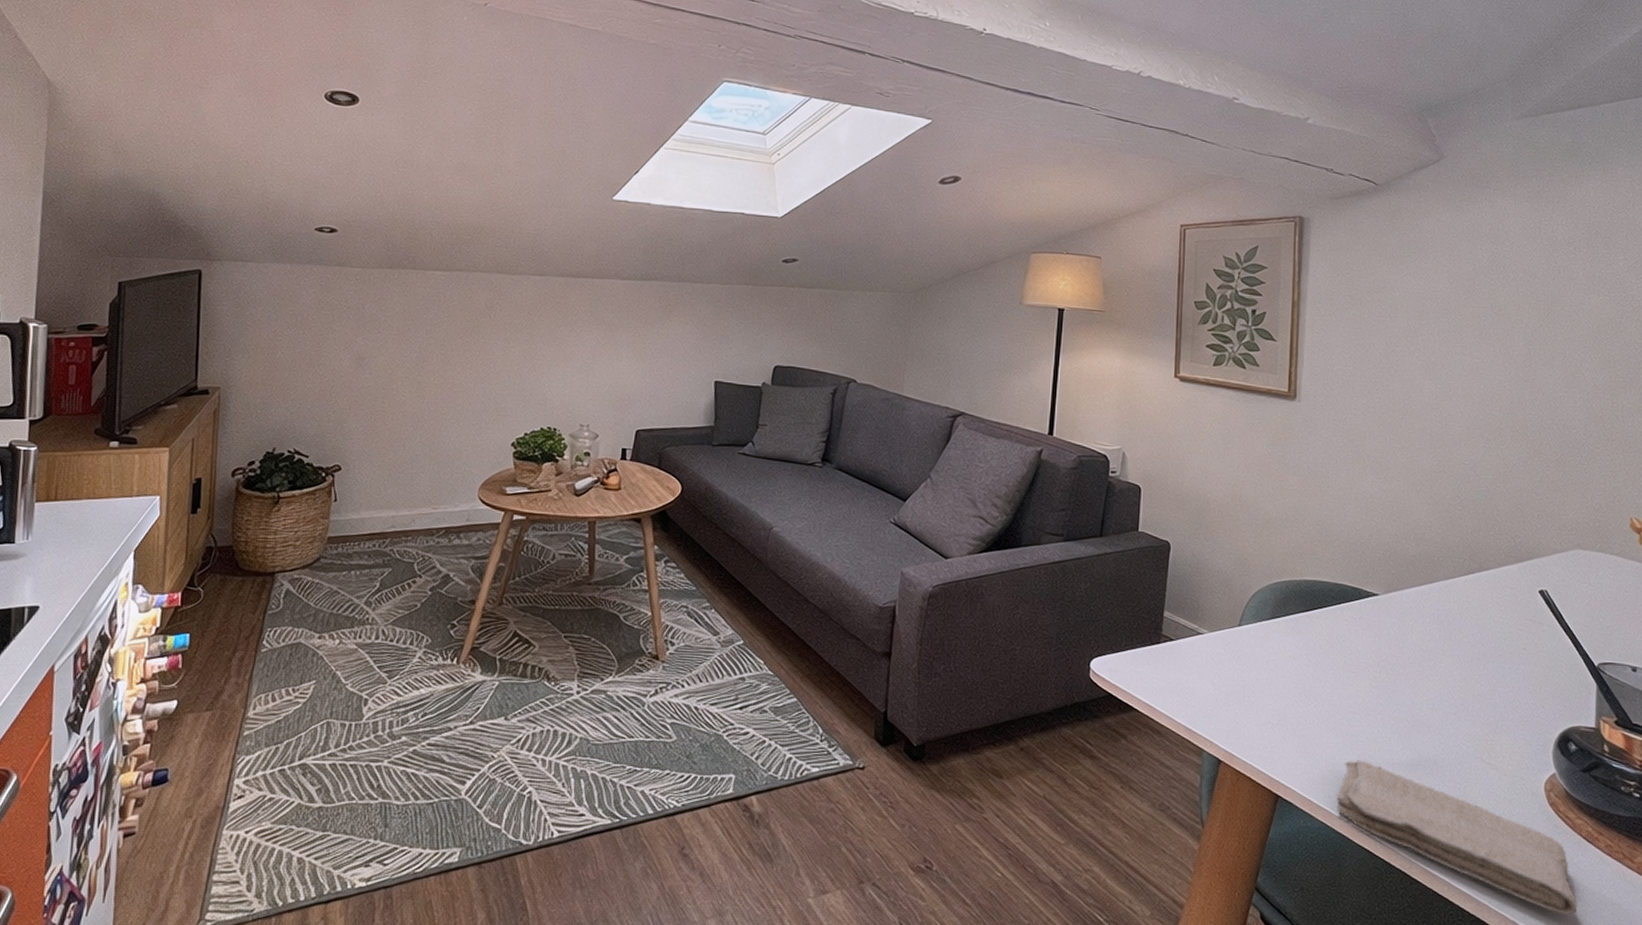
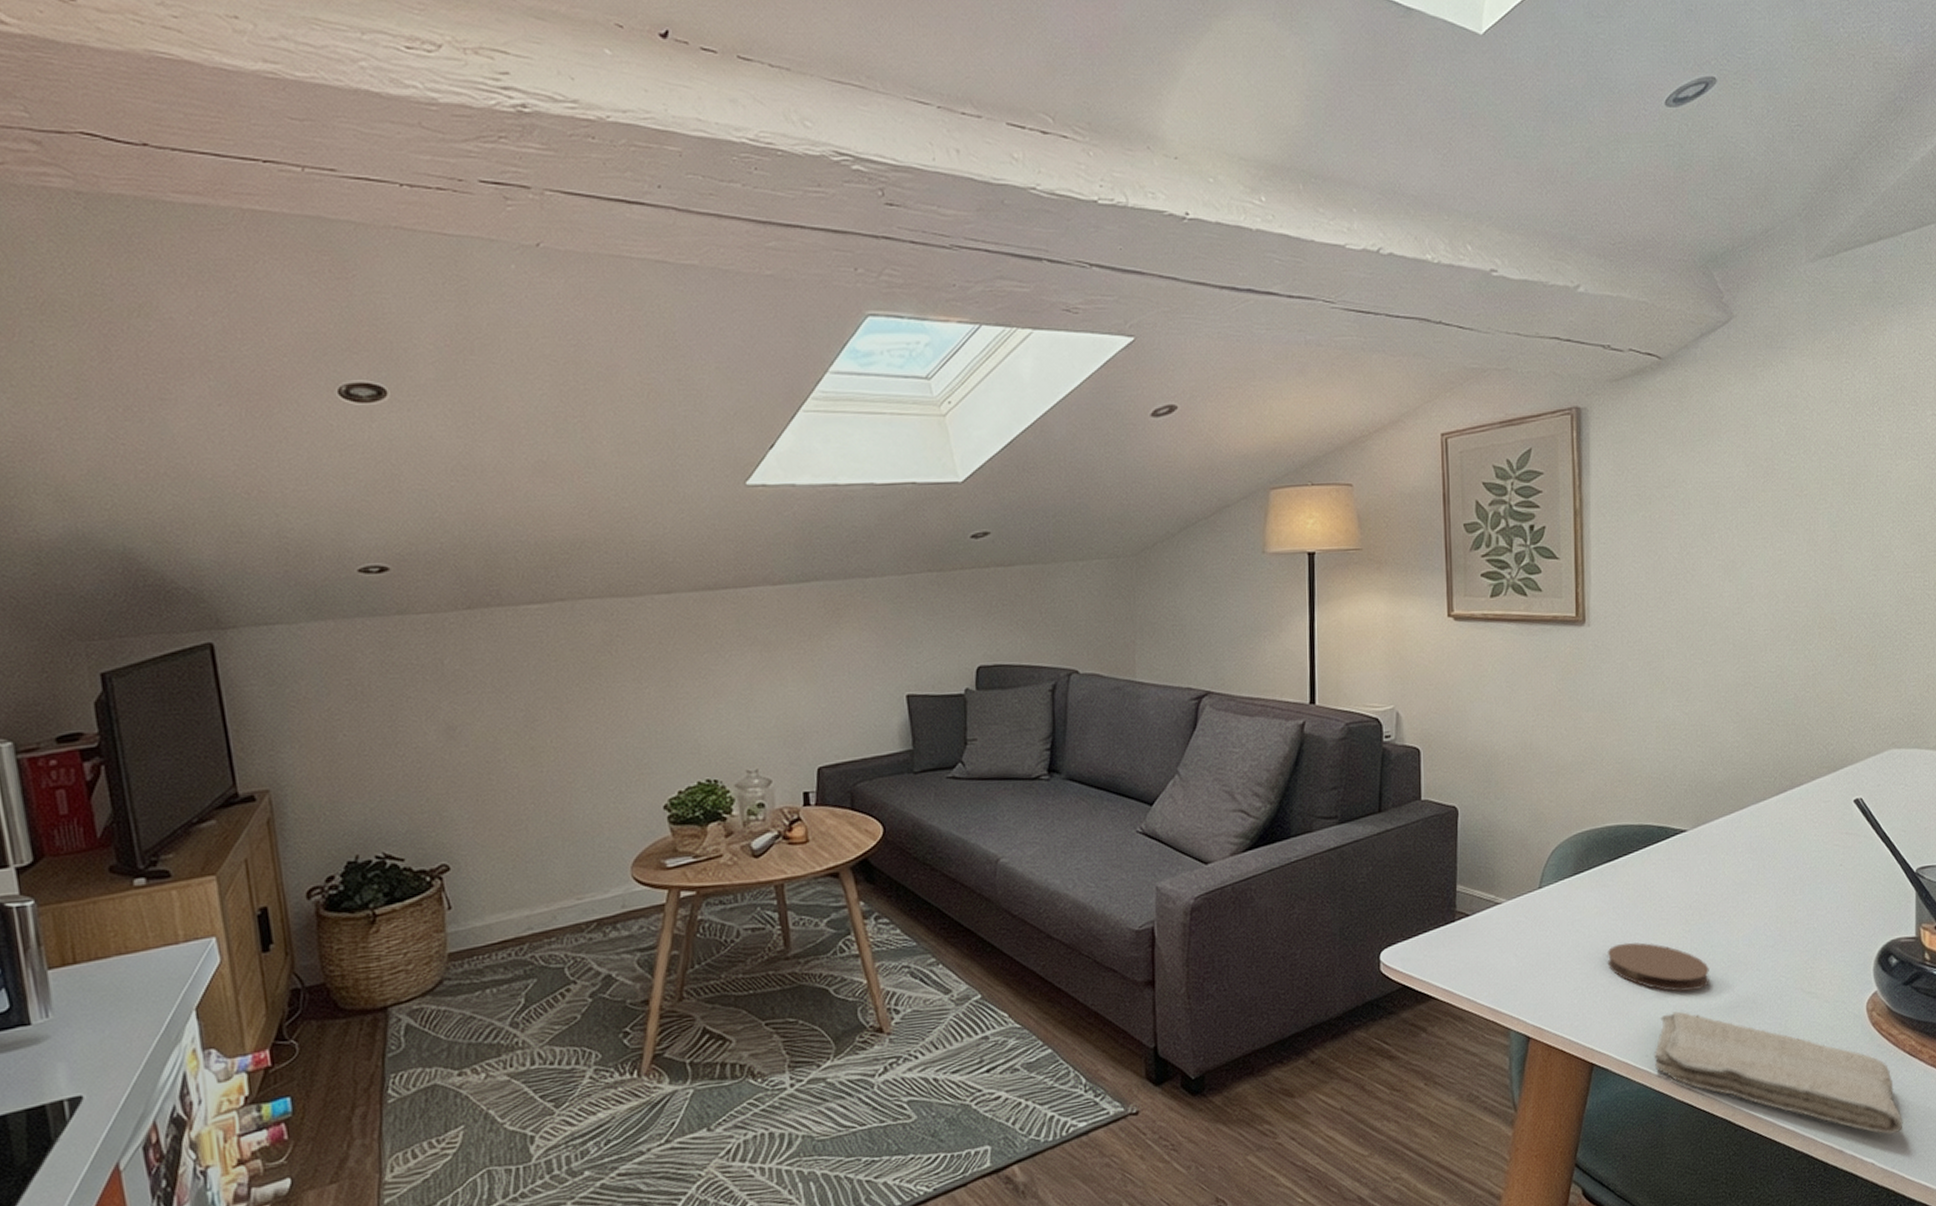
coaster: none [1297,688,1393,744] -> present [1607,942,1709,992]

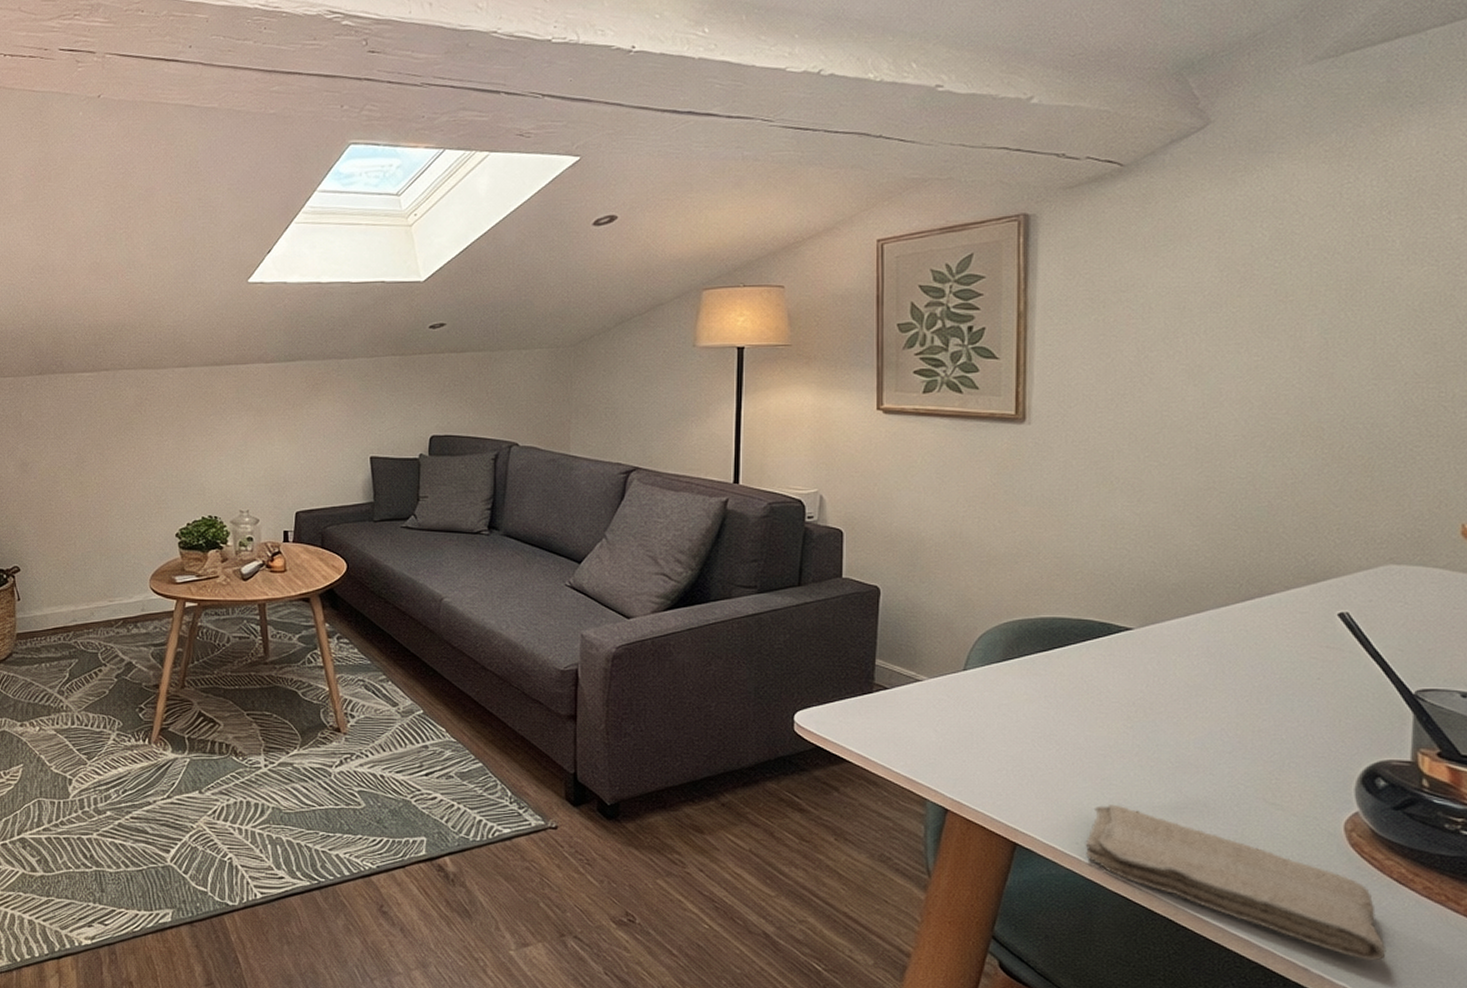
coaster: present [1607,942,1709,992] -> none [1035,731,1153,787]

